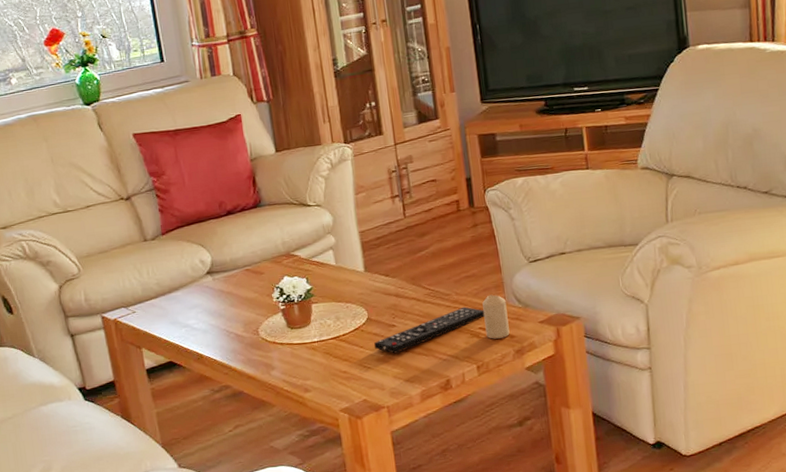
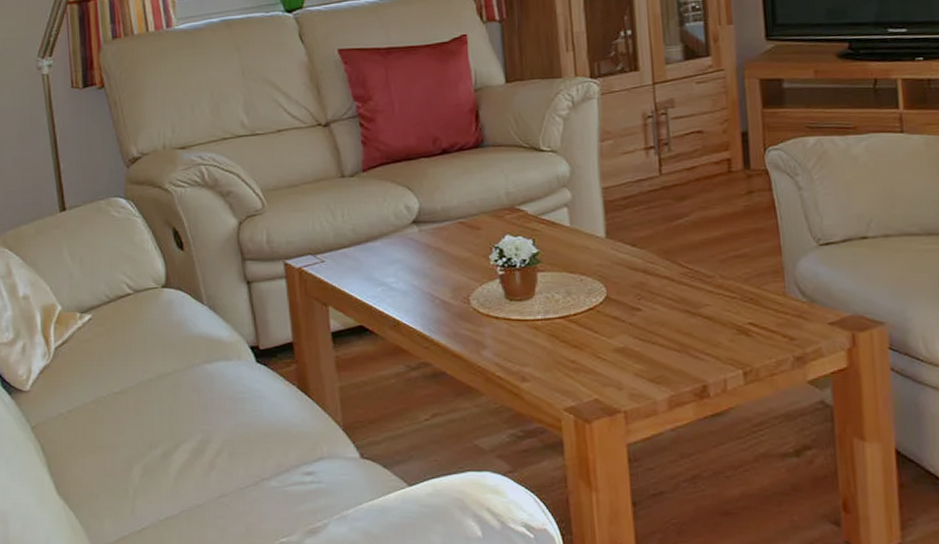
remote control: present [374,306,485,354] -> none [613,294,757,345]
candle: present [482,294,510,339] -> none [755,282,789,339]

